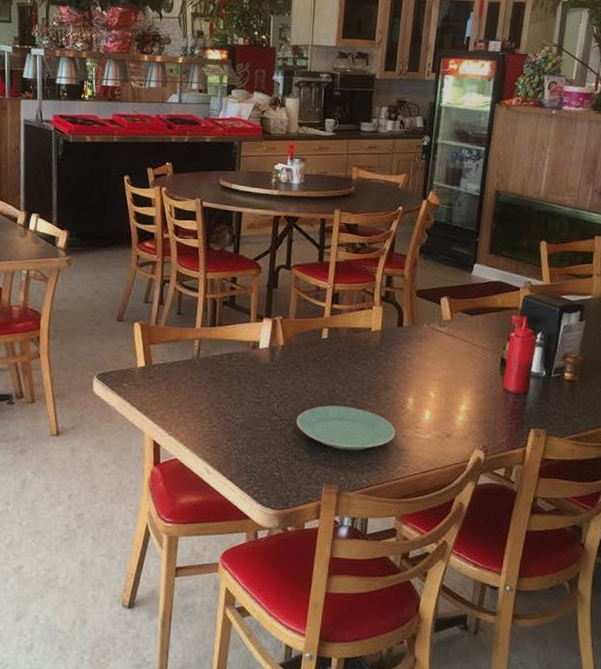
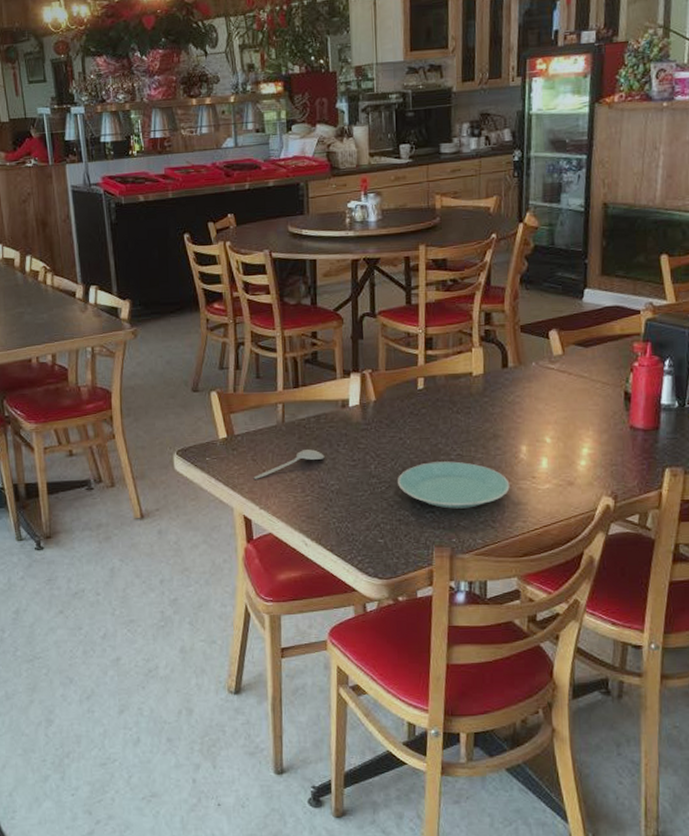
spoon: none [166,384,233,408] -> present [253,449,325,479]

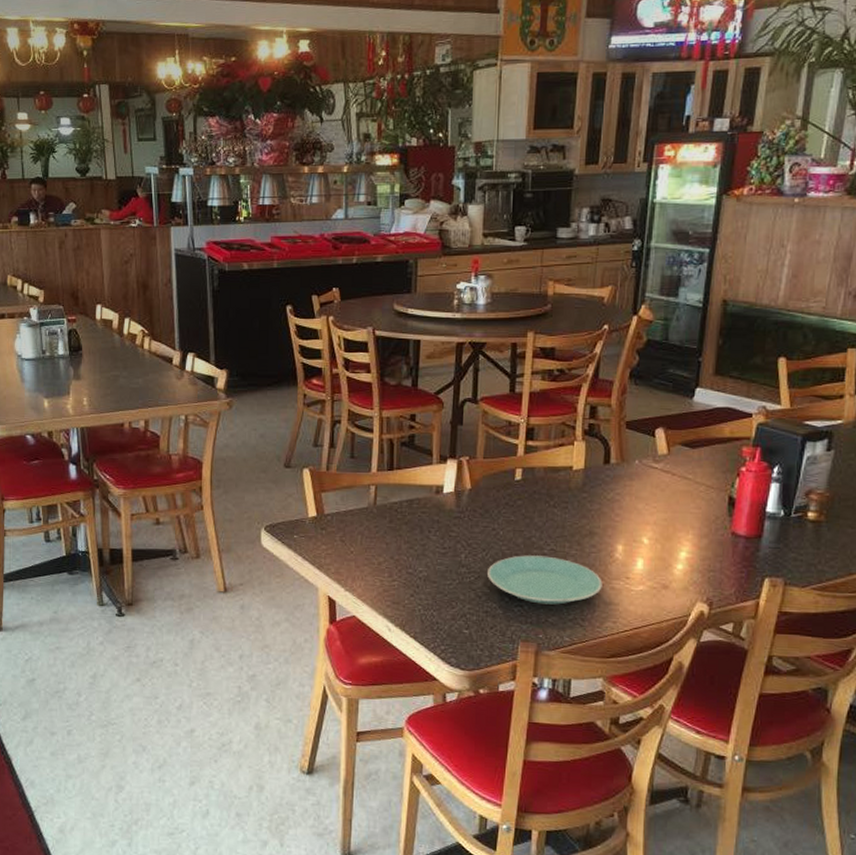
spoon: present [253,449,325,479] -> none [341,534,415,561]

